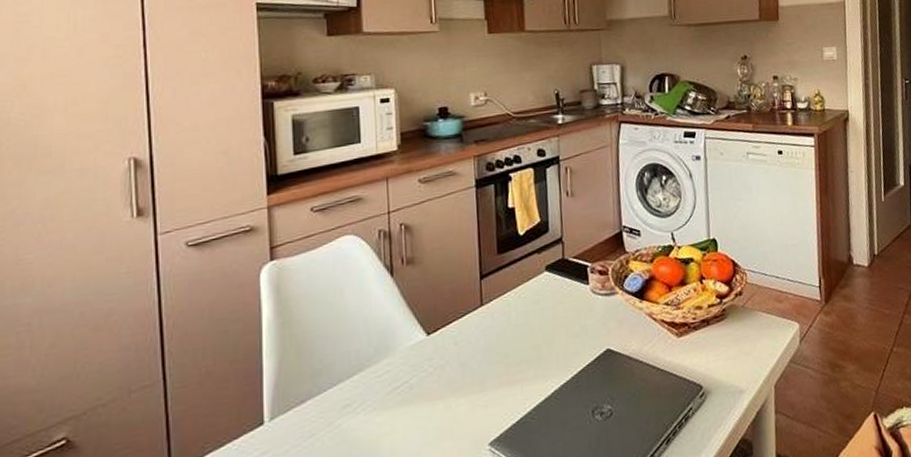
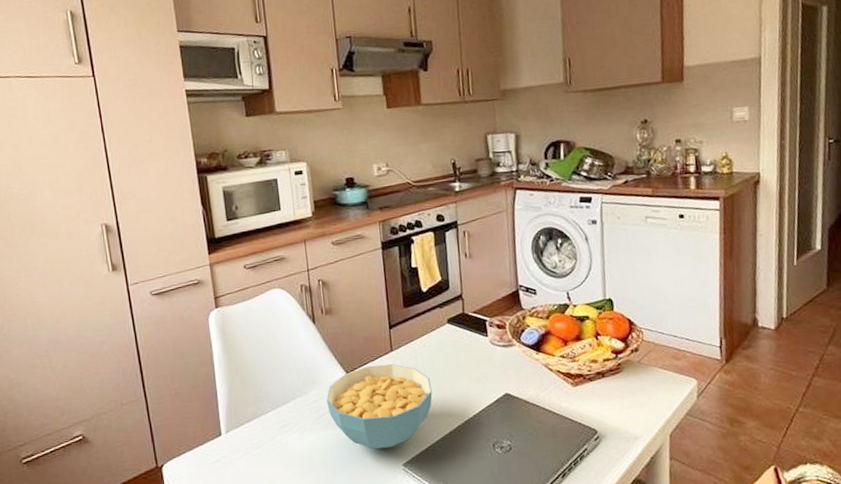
cereal bowl: none [401,321,526,427] -> present [326,364,433,449]

